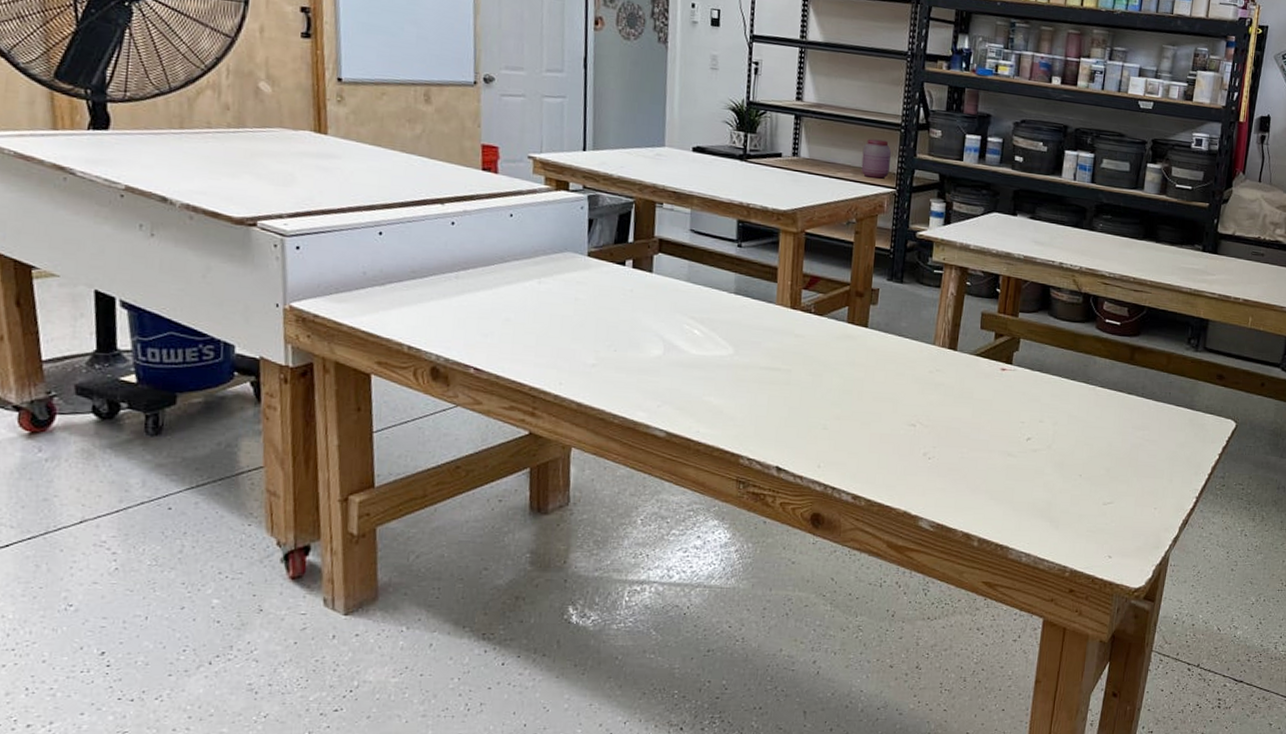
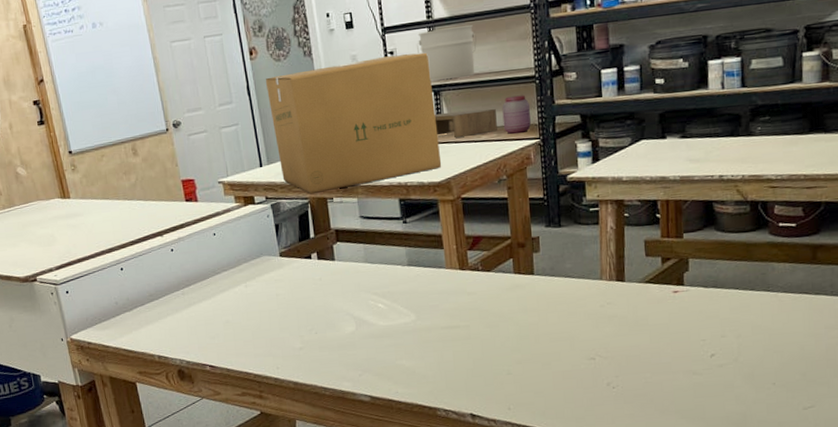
box: none [607,54,796,197] -> present [265,52,442,195]
bucket: none [784,50,849,109] -> present [416,25,477,82]
storage box: none [790,138,856,171] -> present [434,108,497,137]

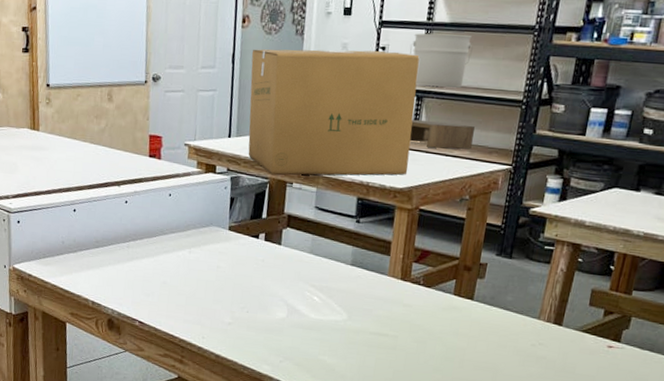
jar: present [502,95,531,135] -> none [478,116,510,157]

